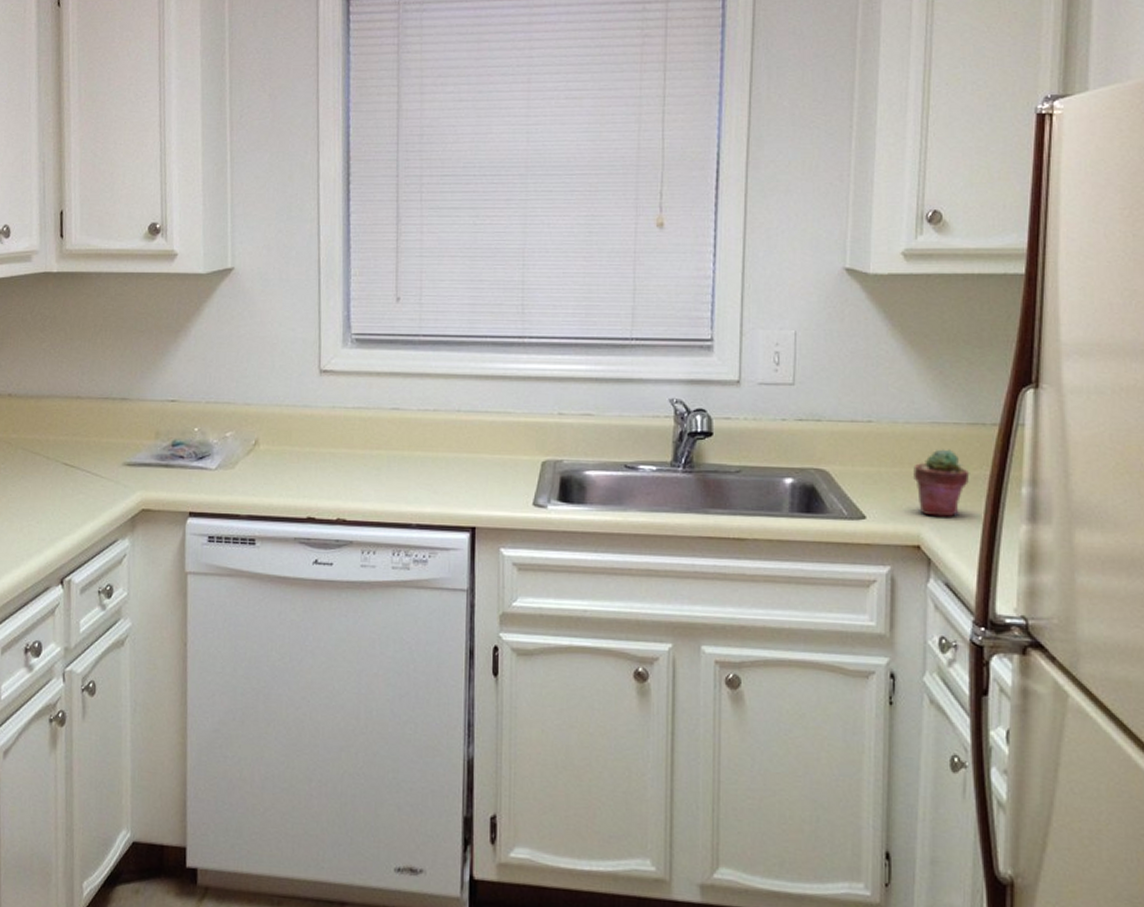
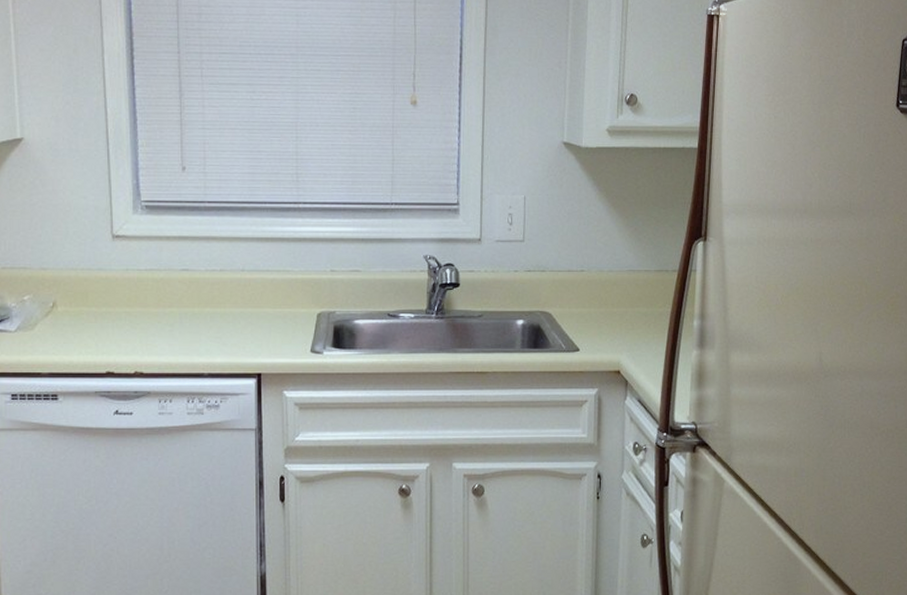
potted succulent: present [913,449,970,517] -> none [615,292,657,347]

